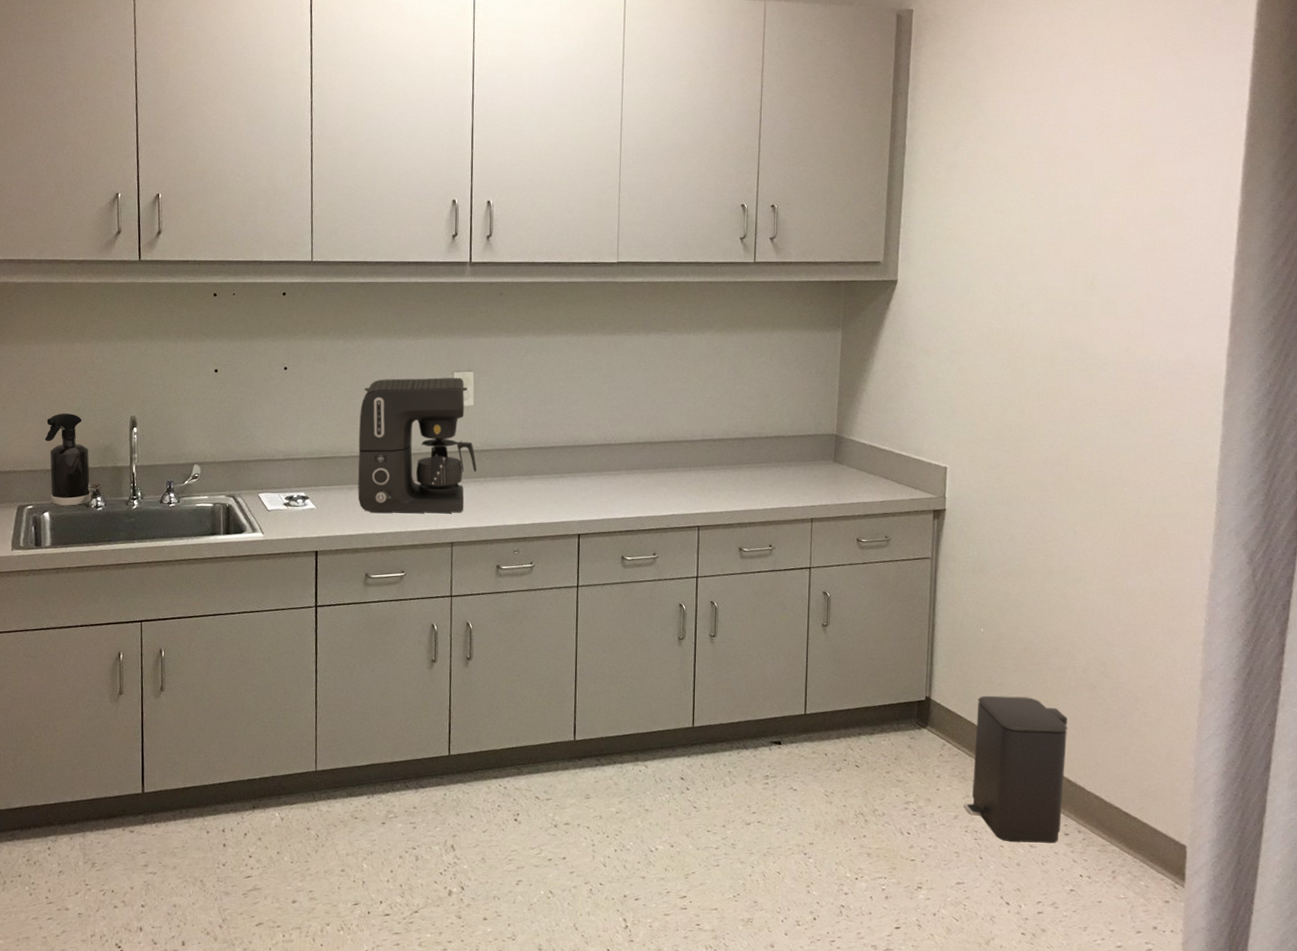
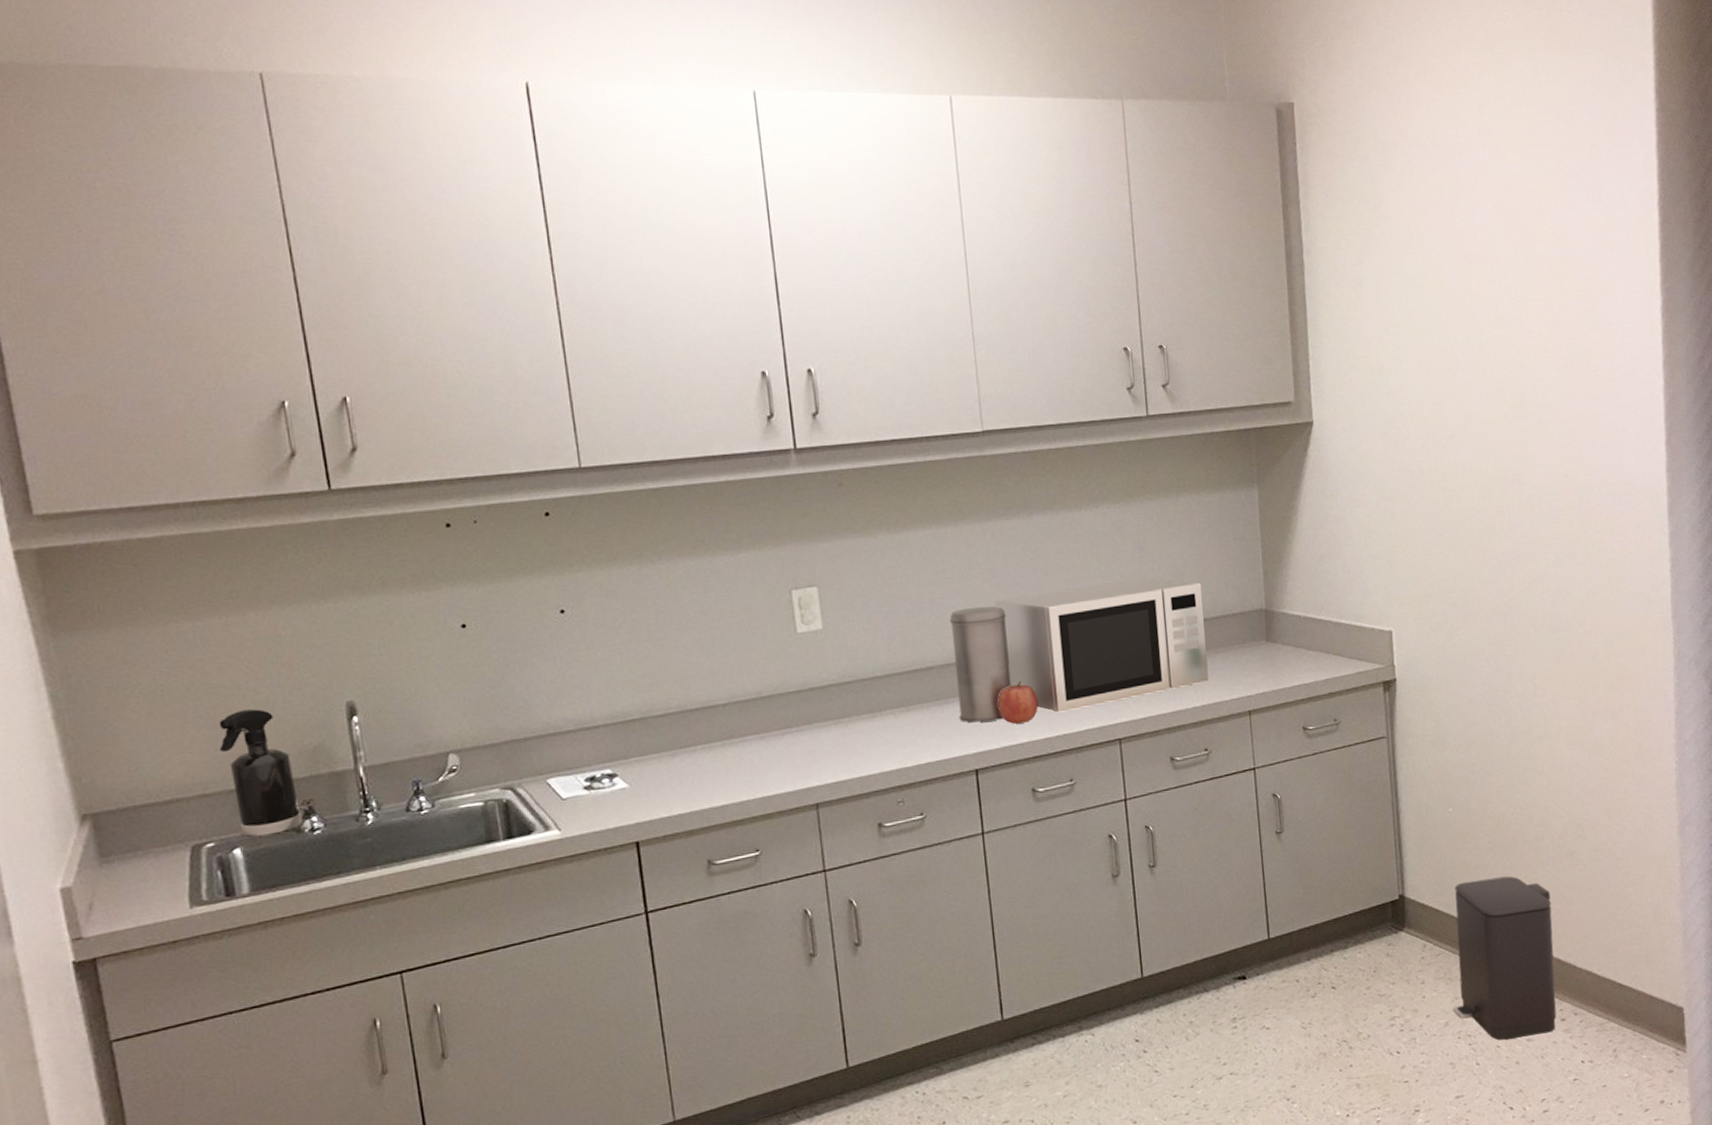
coffee maker: present [358,377,477,514] -> none [672,595,837,782]
canister: none [570,403,618,497] -> present [949,606,1013,723]
fruit: none [602,467,636,502] -> present [997,681,1039,724]
microwave: none [610,395,783,497] -> present [994,578,1209,713]

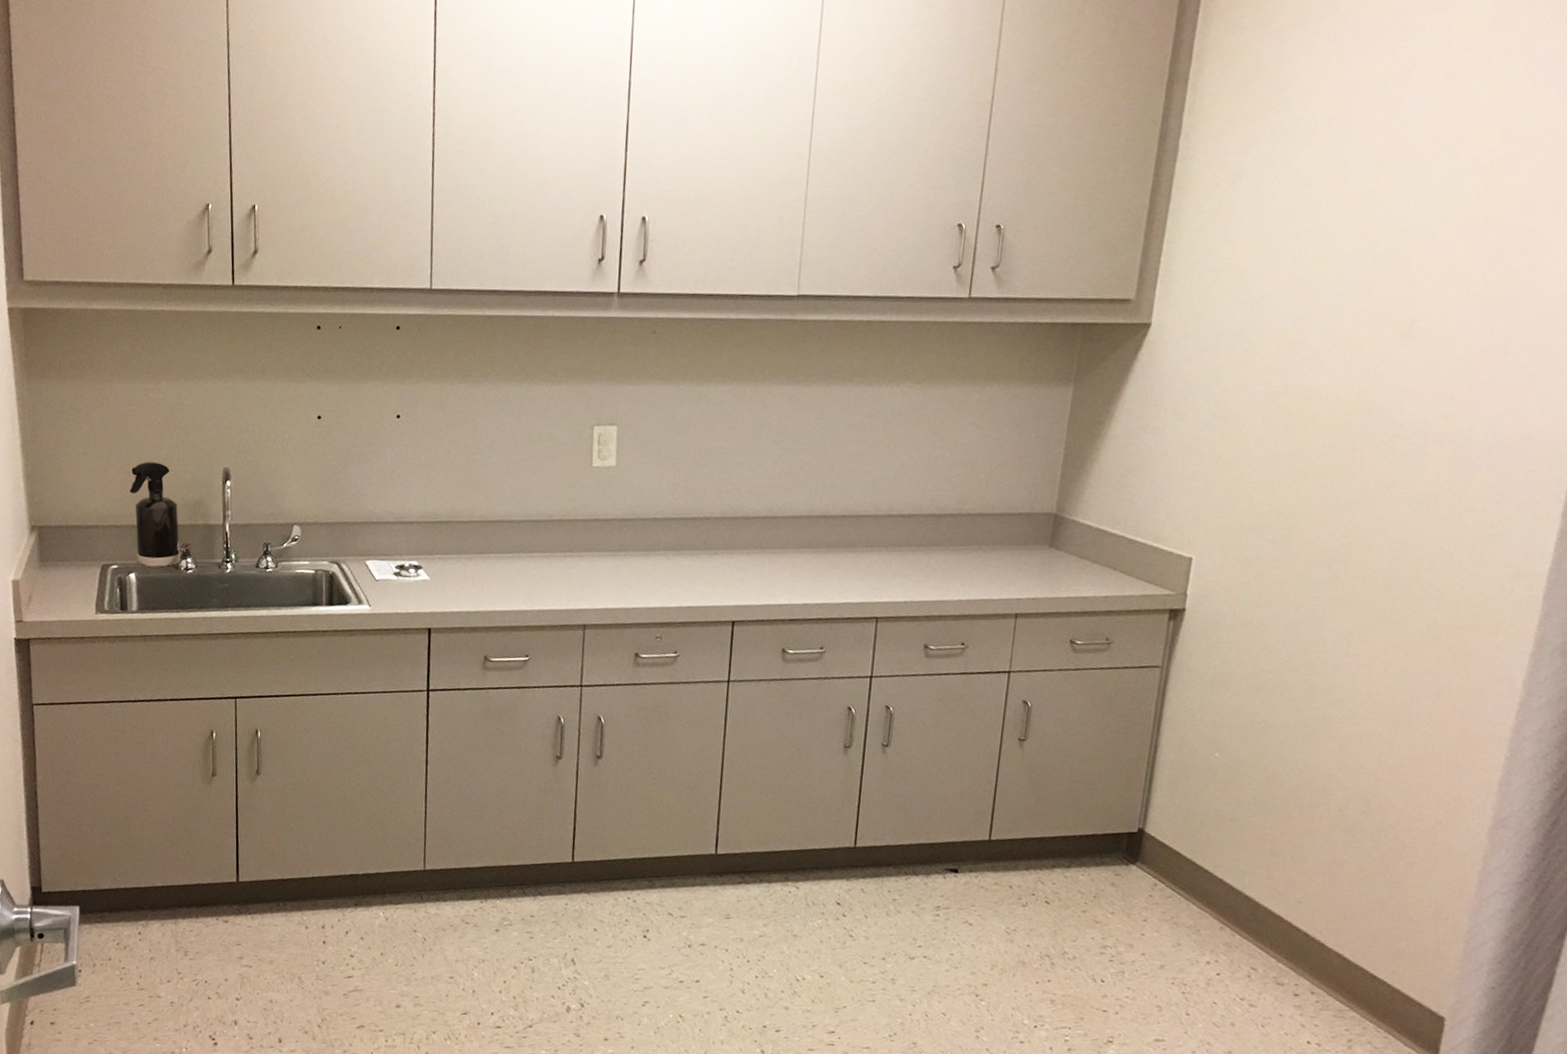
canister: present [949,606,1013,723] -> none [726,466,788,579]
microwave: present [994,578,1209,713] -> none [778,462,992,582]
fruit: present [997,681,1039,724] -> none [764,545,804,586]
pedal bin: present [1453,876,1557,1040] -> none [1172,831,1313,1004]

